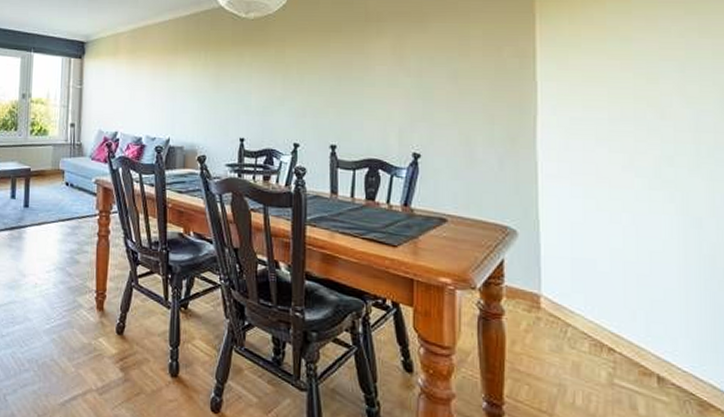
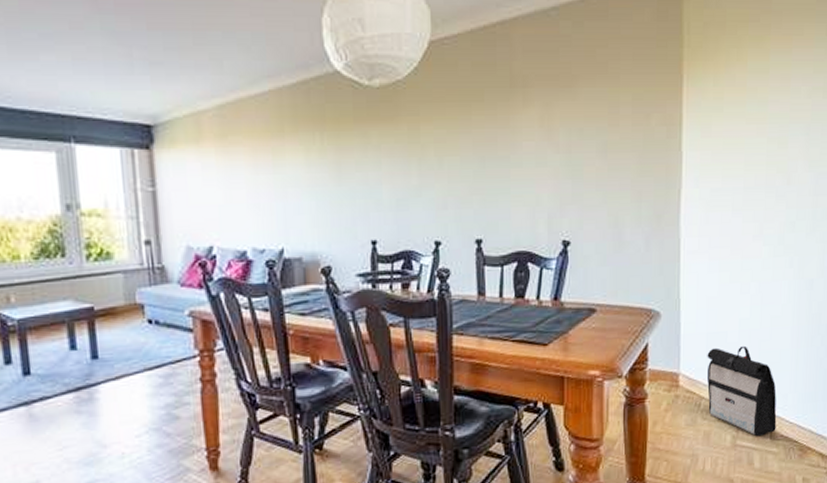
backpack: none [573,274,665,380] -> present [707,345,777,437]

